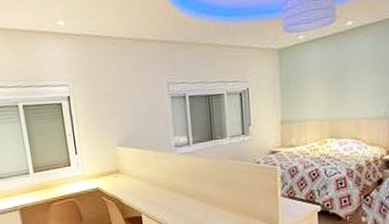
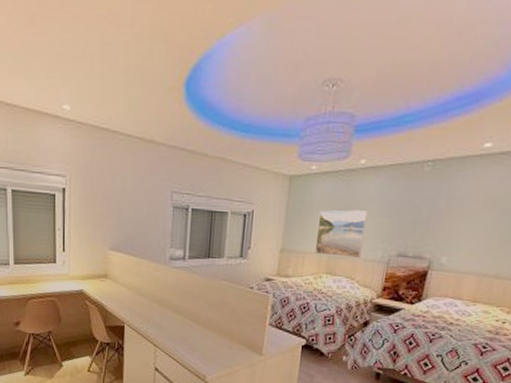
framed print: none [313,70,364,121] -> present [314,210,367,259]

